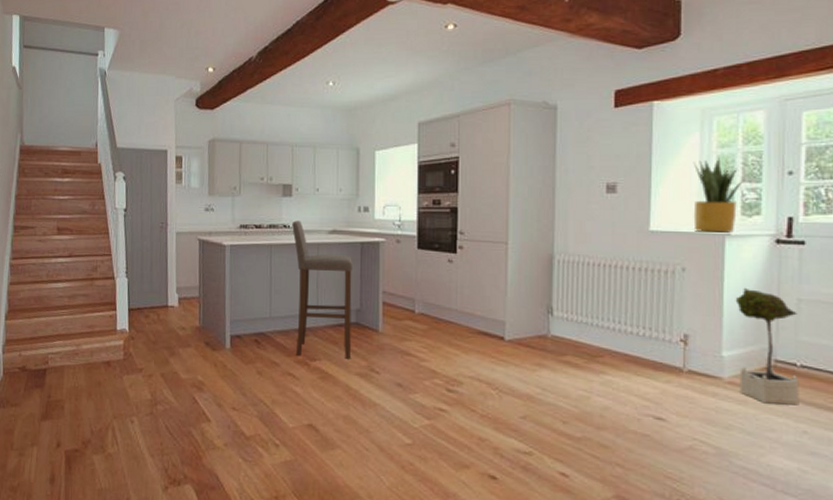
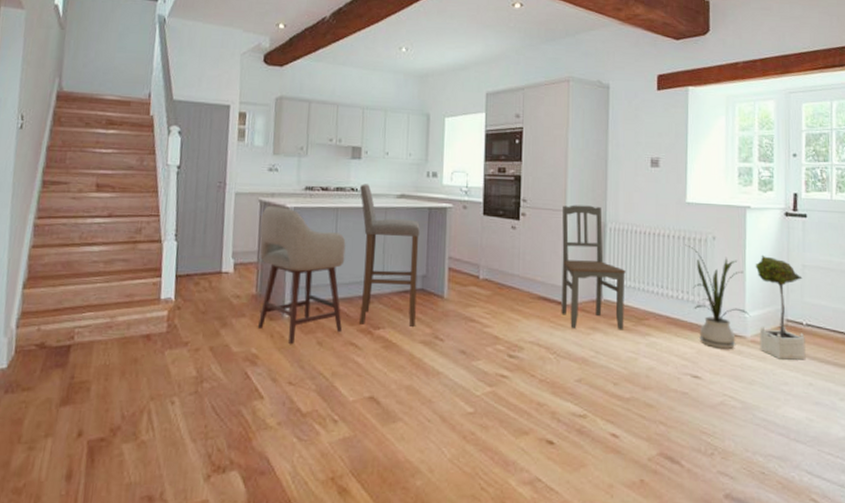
bar stool: none [200,244,280,373] -> present [258,205,346,344]
dining chair: none [503,236,577,367] -> present [561,205,626,330]
house plant: none [648,276,729,390] -> present [685,244,751,349]
planter: present [693,156,745,233] -> none [721,138,760,206]

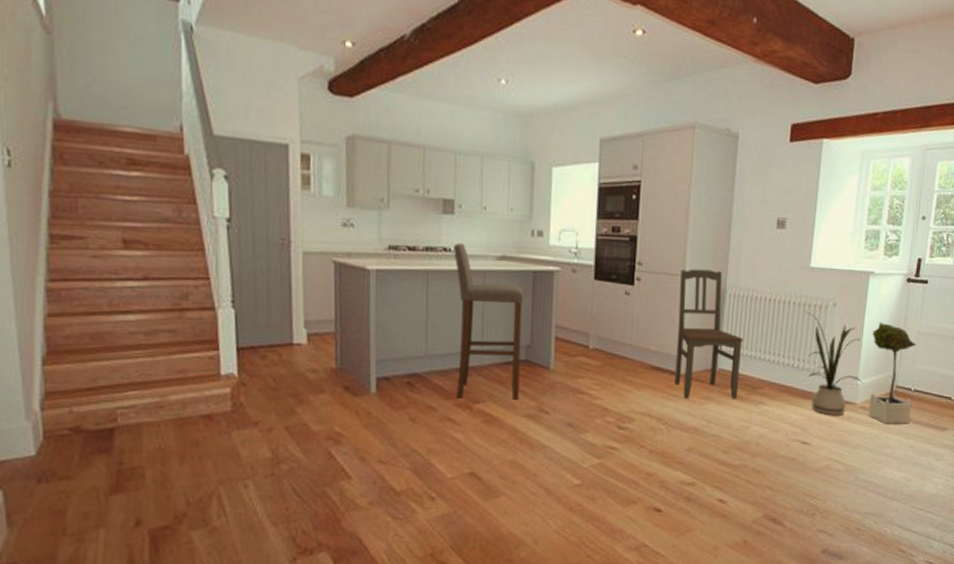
bar stool: present [258,205,346,344] -> none [336,267,439,421]

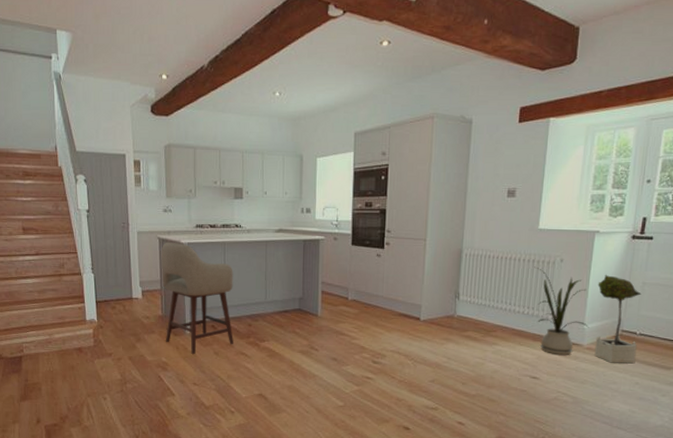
bar stool: none [336,267,439,421] -> present [161,242,233,354]
bar stool: present [454,243,523,400] -> none [243,221,296,339]
dining chair: present [674,269,743,399] -> none [419,234,478,341]

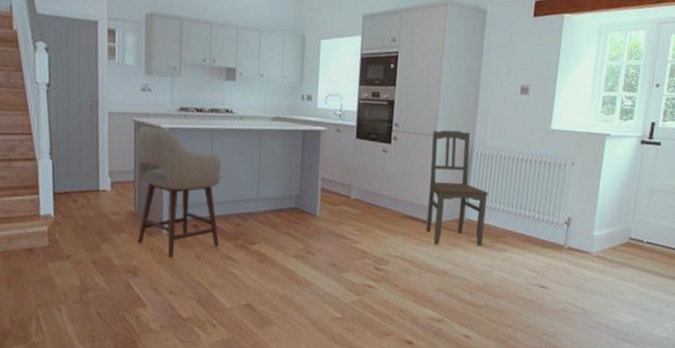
dining chair: none [419,234,478,341] -> present [426,130,488,246]
house plant: present [534,266,589,355] -> none [545,169,598,263]
potted tree: present [594,274,642,364] -> none [603,179,649,273]

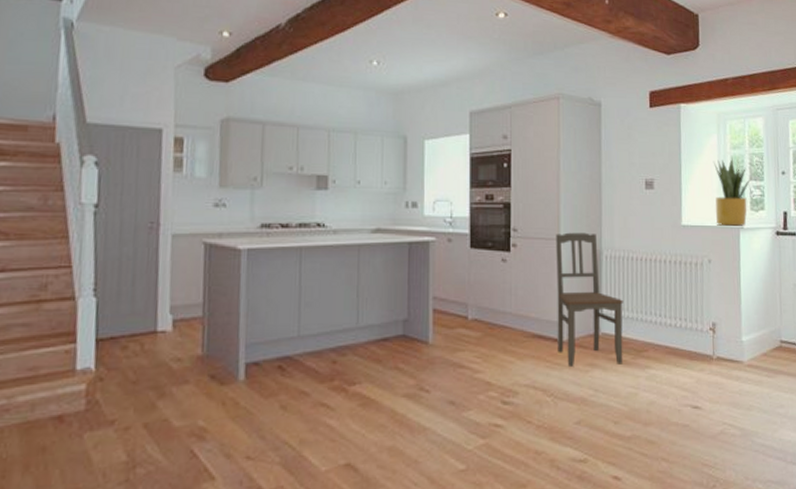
bar stool: present [136,126,222,257] -> none [205,248,312,411]
planter: none [584,67,625,133] -> present [714,156,752,226]

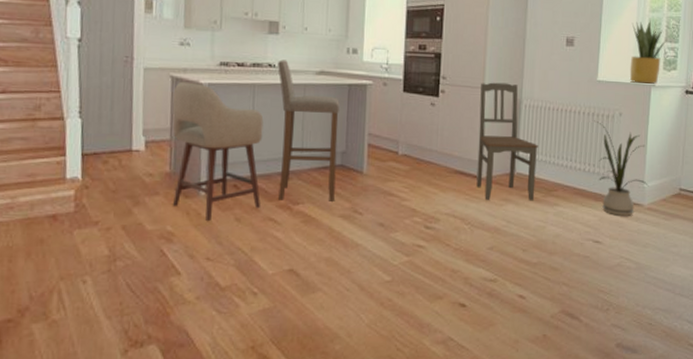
bar stool: none [205,248,312,411] -> present [172,81,264,221]
bar stool: none [327,218,399,381] -> present [278,60,340,201]
house plant: none [682,269,747,376] -> present [594,120,649,216]

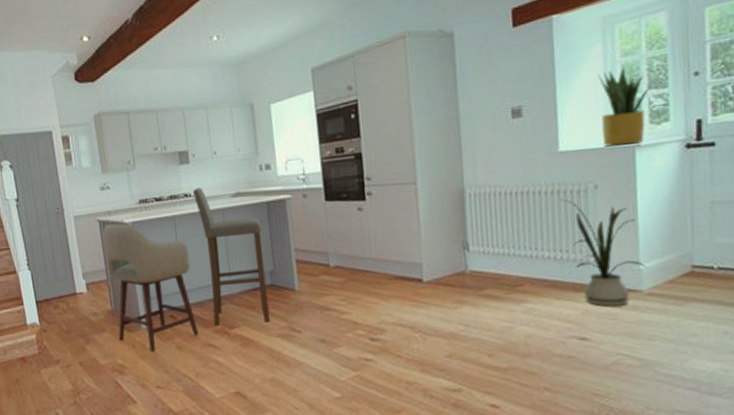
dining chair: present [476,82,538,201] -> none [412,172,495,304]

